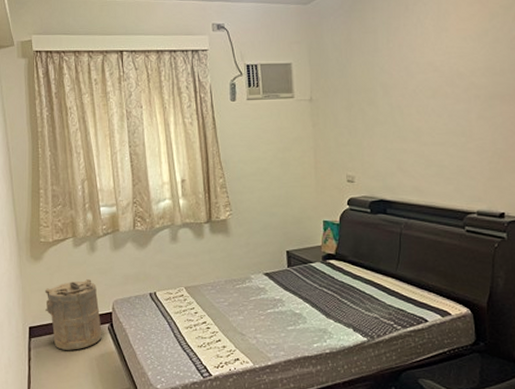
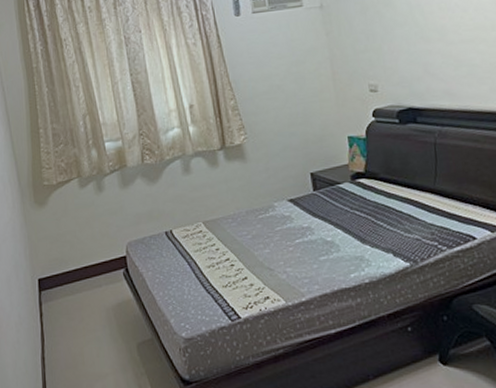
laundry hamper: present [44,278,102,350] -> none [52,221,117,302]

